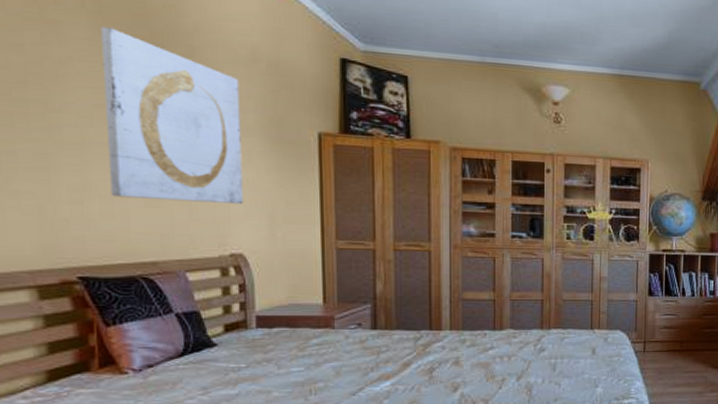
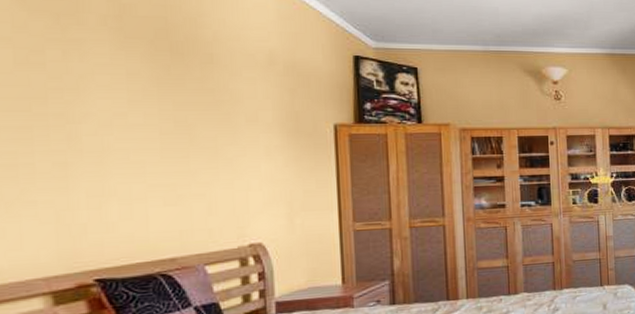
wall art: present [101,27,244,205] -> none [122,42,263,199]

